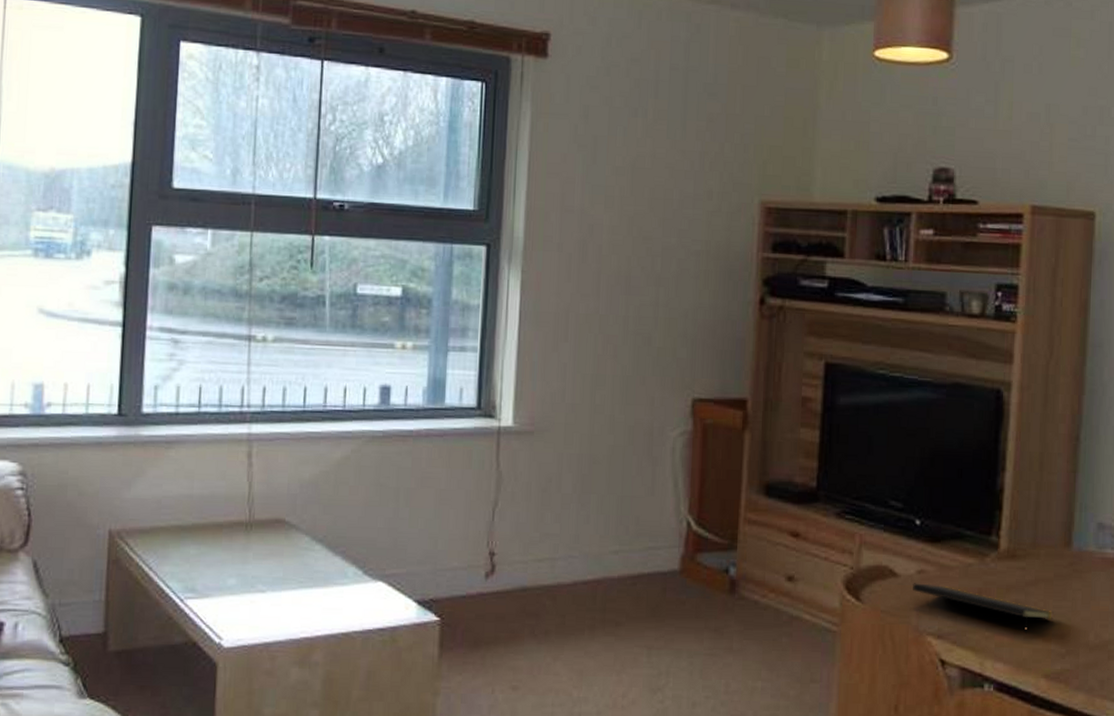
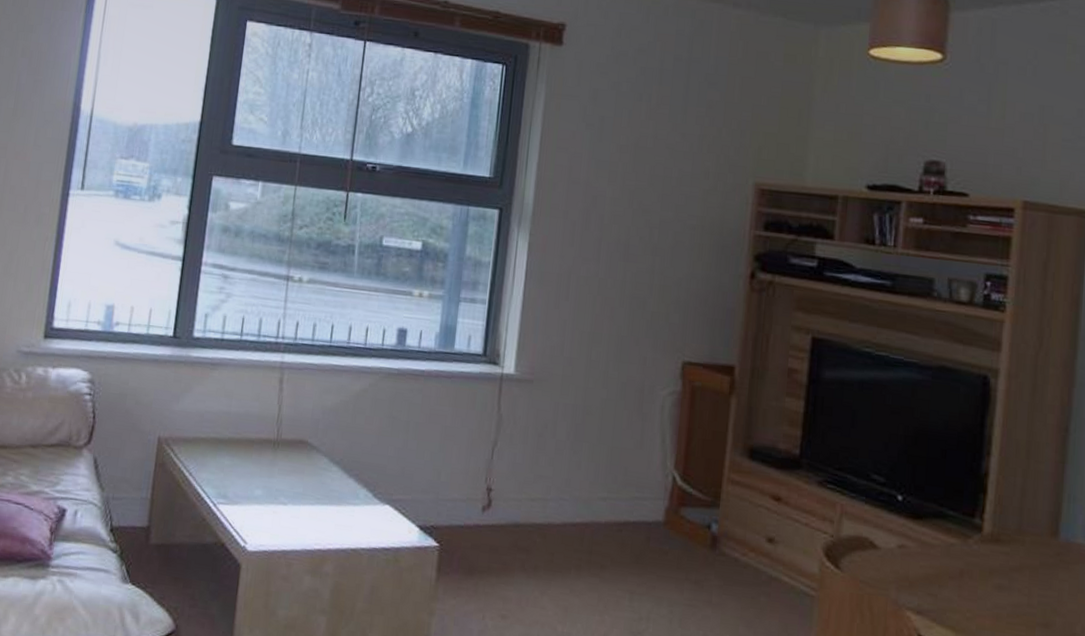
notepad: present [913,583,1054,635] -> none [893,557,1039,620]

